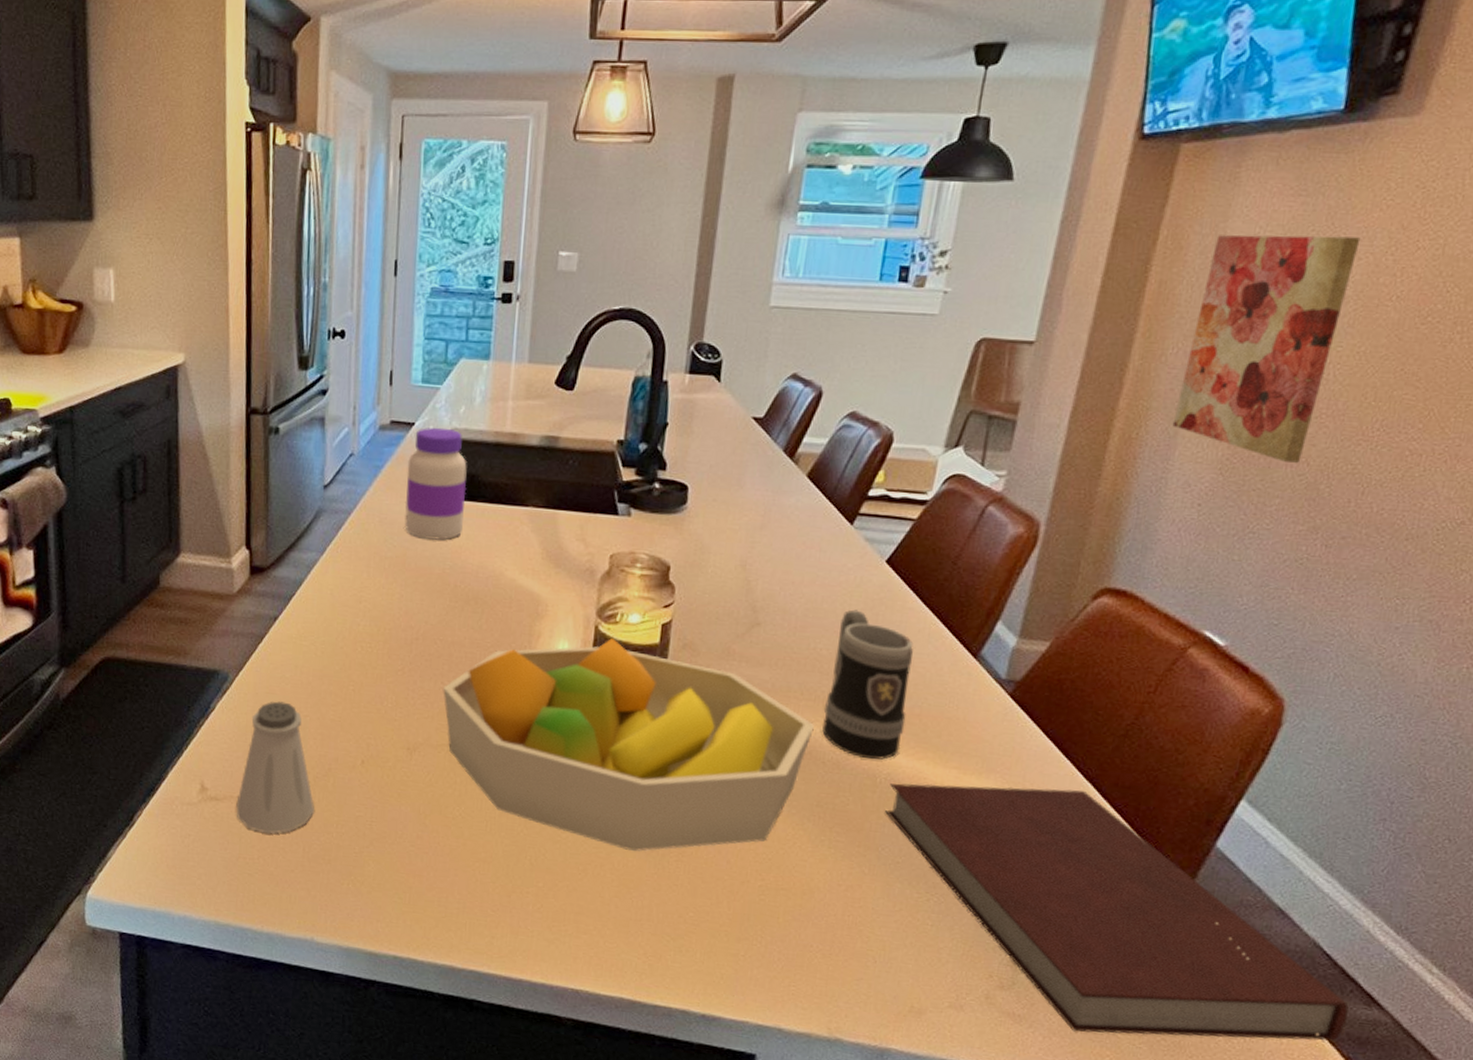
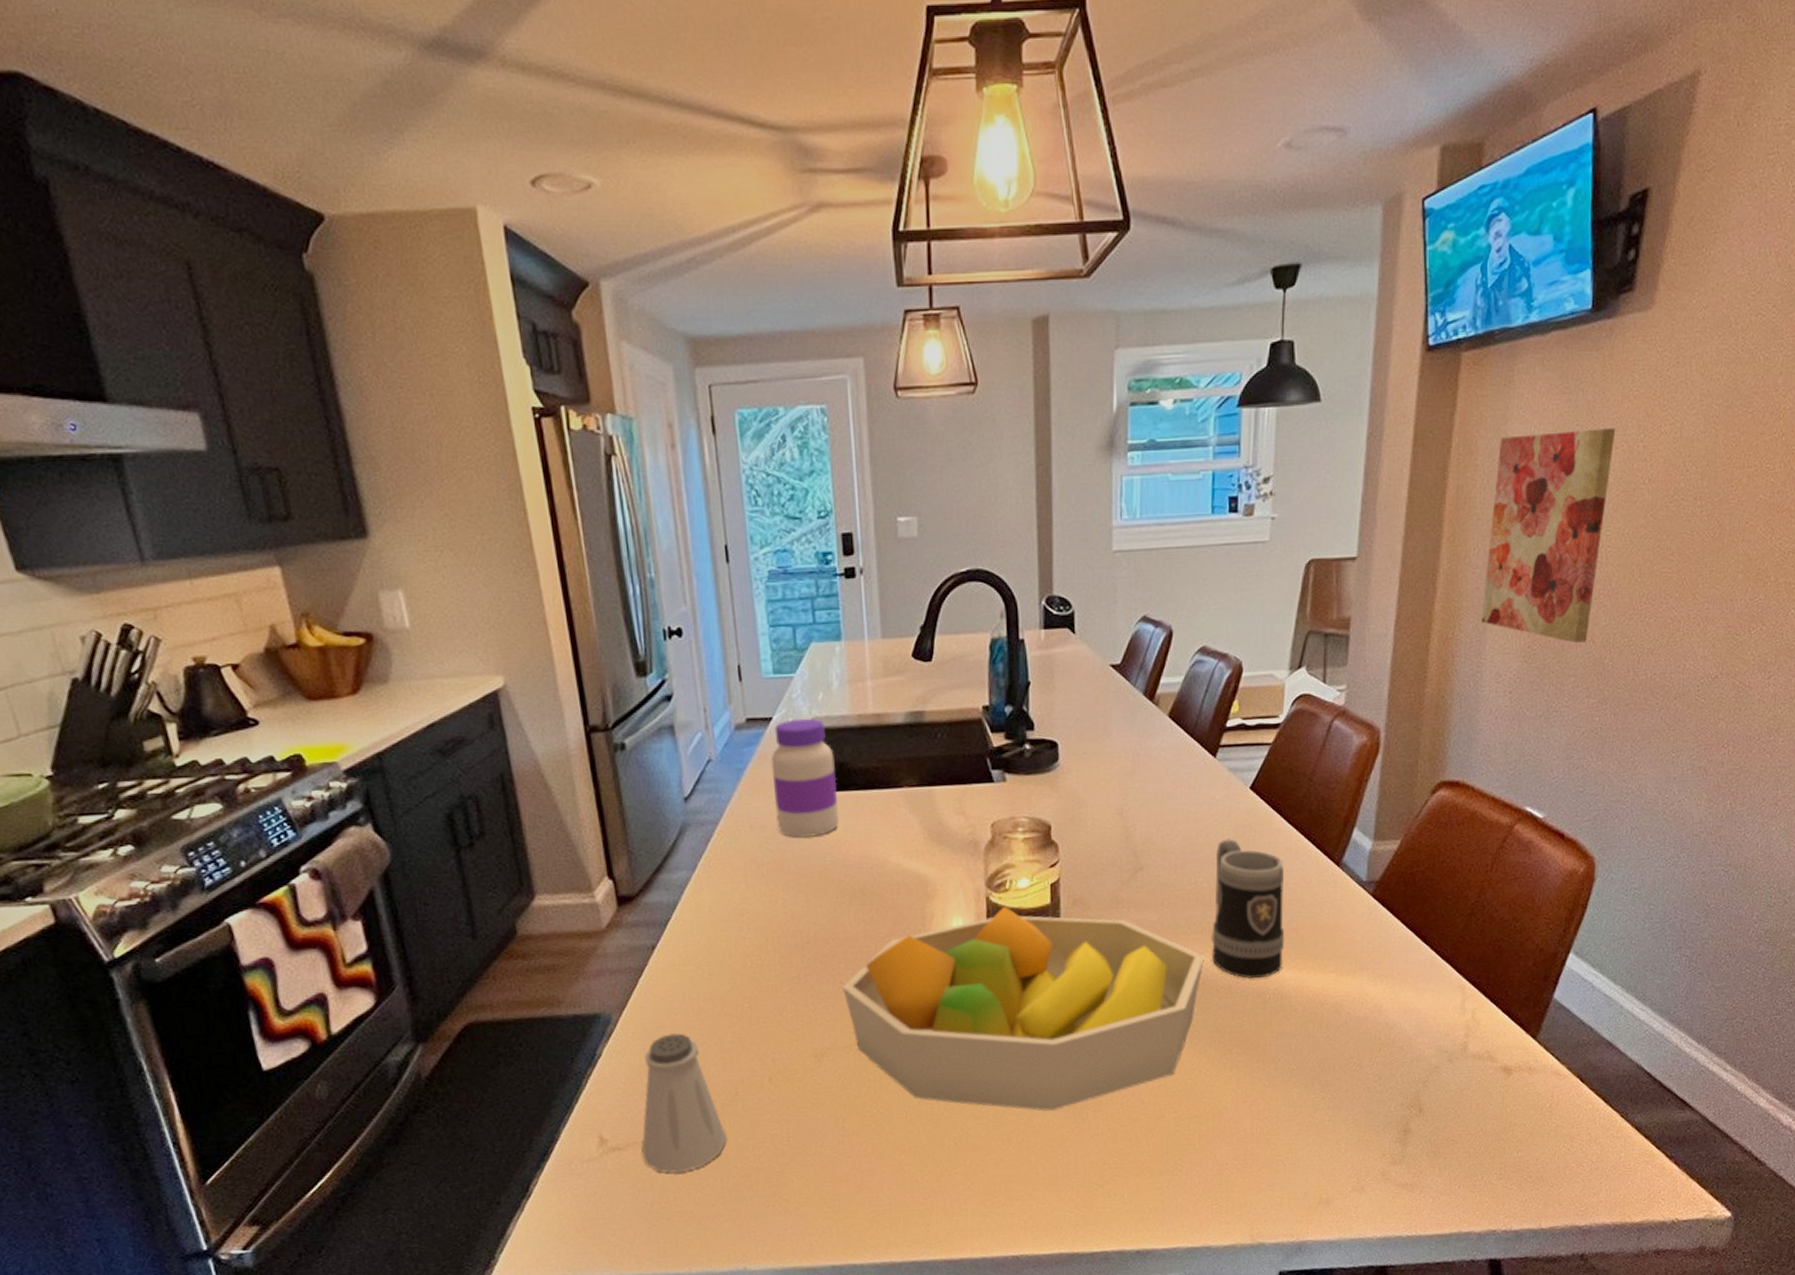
notebook: present [885,783,1349,1041] -> none [1277,970,1668,1188]

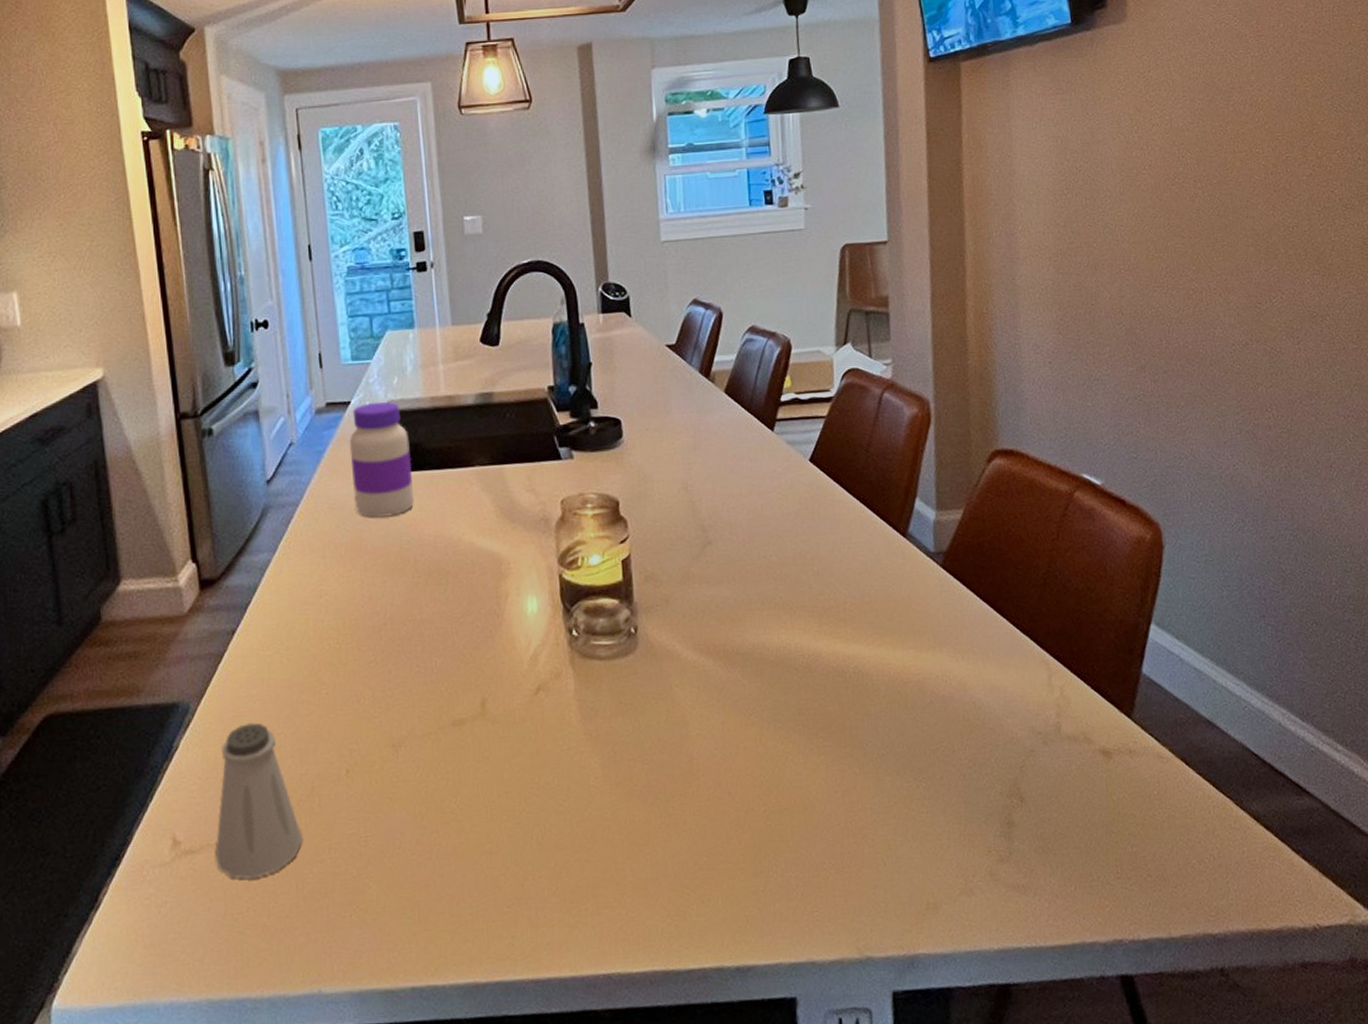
fruit bowl: present [842,905,1206,1111] -> none [419,583,781,805]
mug: present [1212,839,1285,979] -> none [782,511,861,656]
wall art: present [1481,428,1616,643] -> none [1006,122,1116,315]

